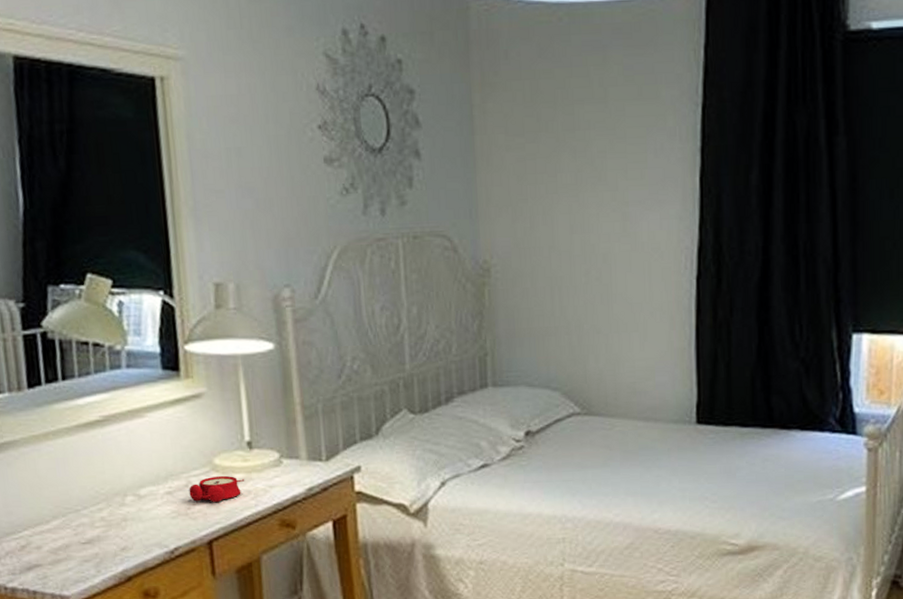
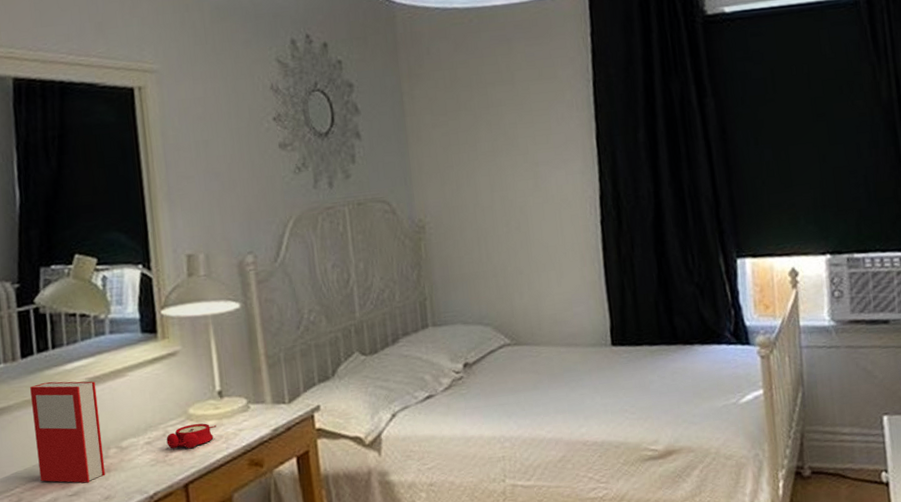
book: none [38,416,122,531] -> present [30,381,106,483]

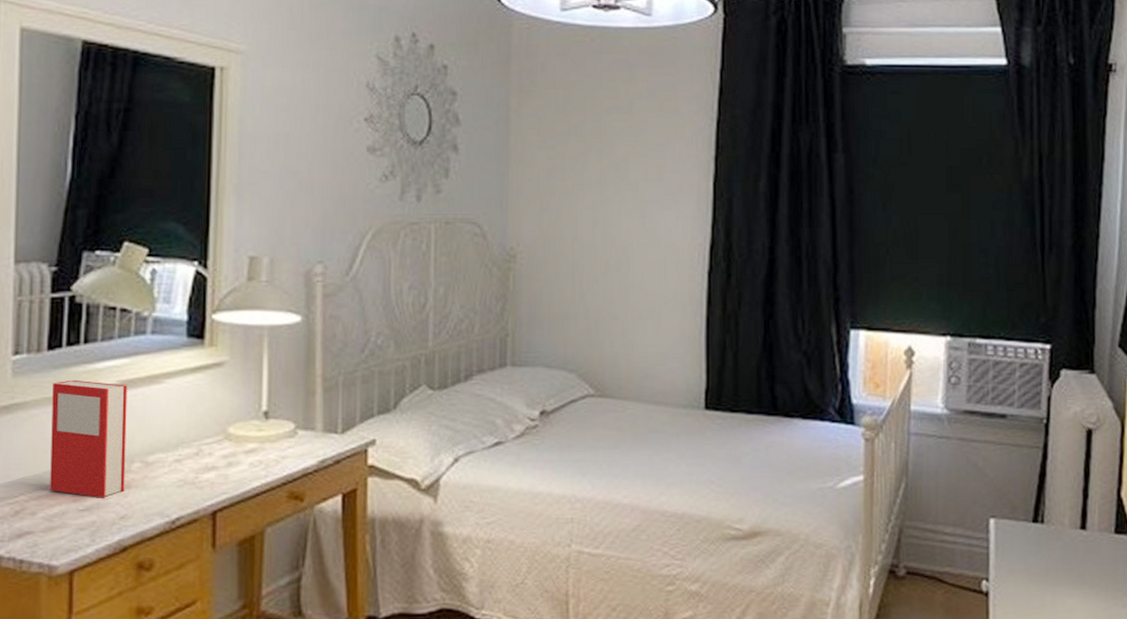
alarm clock: present [166,423,217,449] -> none [199,444,257,473]

